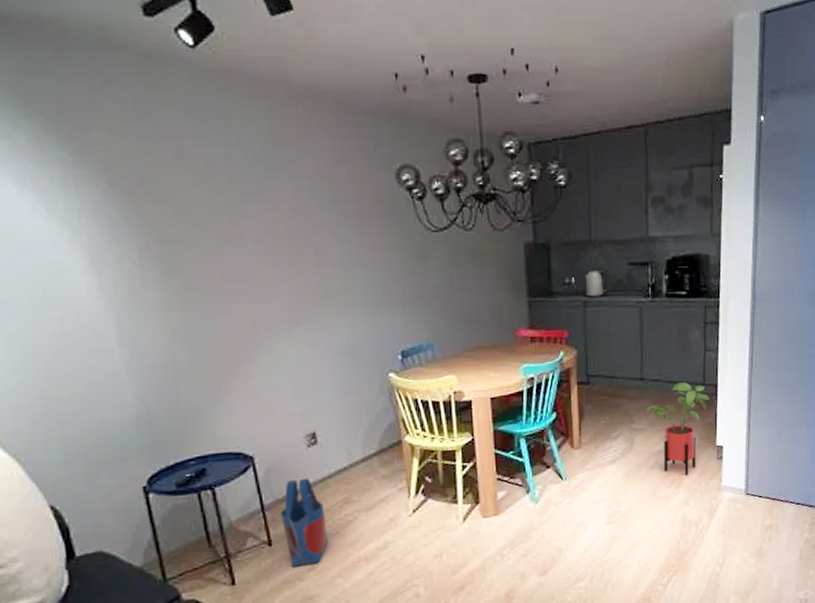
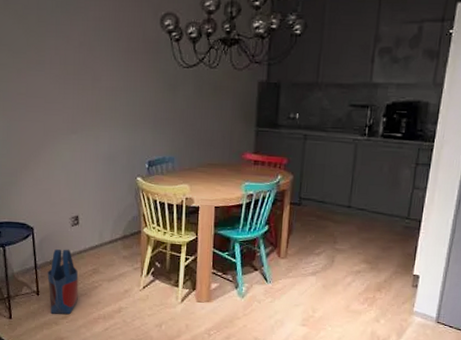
kettle: present [585,269,610,298] -> none [307,108,331,133]
house plant: present [646,382,710,475] -> none [349,214,412,296]

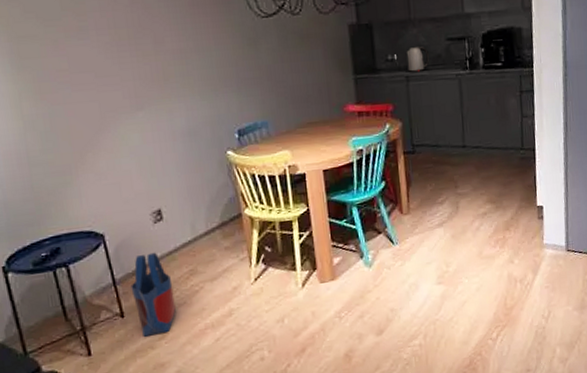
kettle: none [307,108,331,133] -> present [406,46,430,73]

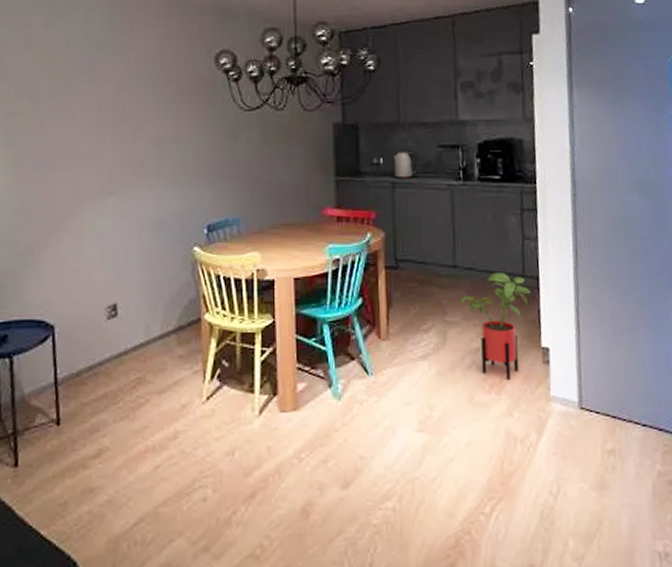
tote bag: present [130,252,176,337] -> none [72,352,117,452]
house plant: none [469,148,529,235] -> present [460,273,531,380]

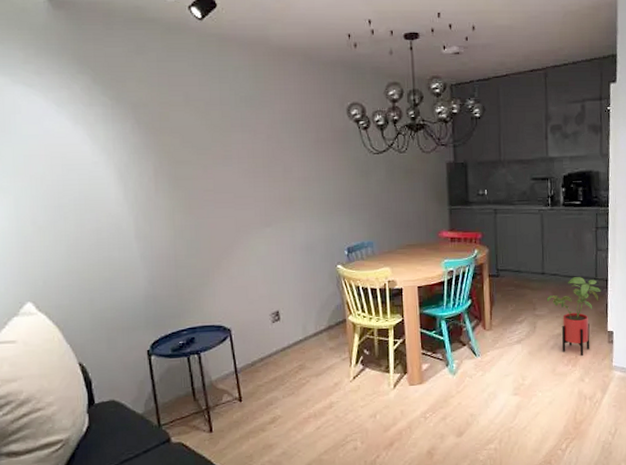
kettle: present [393,151,419,179] -> none [495,183,516,207]

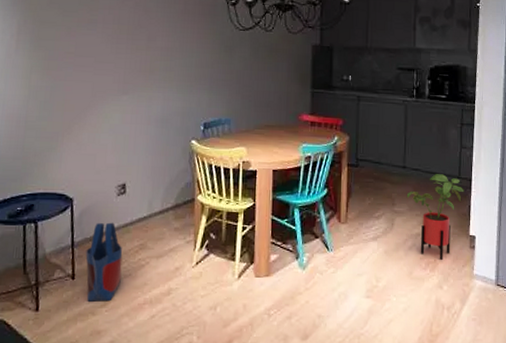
tote bag: none [249,347,285,420] -> present [85,222,123,302]

